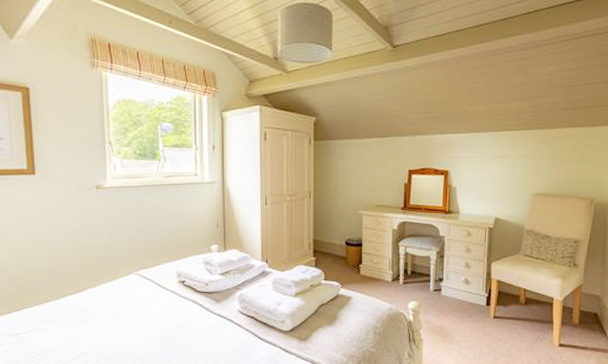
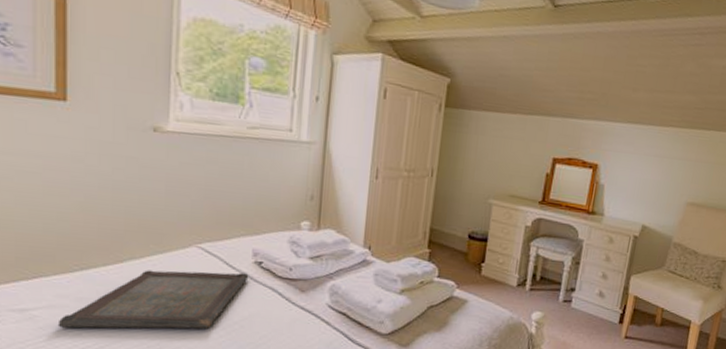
serving tray: none [41,291,176,346] -> present [57,270,249,329]

